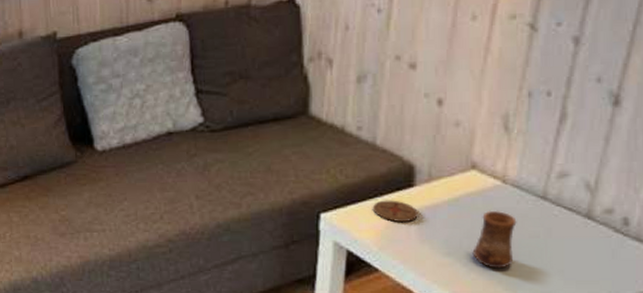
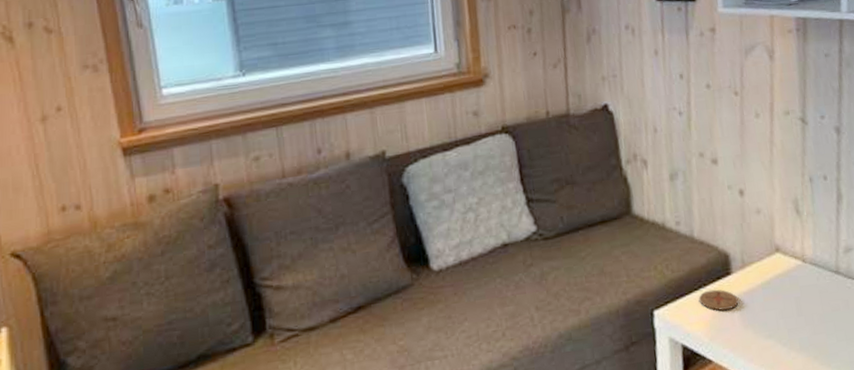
cup: present [472,210,517,269] -> none [788,288,823,346]

